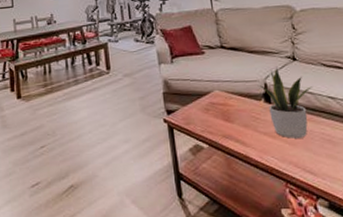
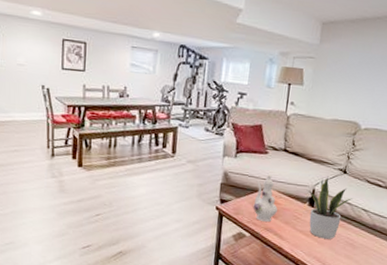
ewer: none [200,75,232,128] -> present [253,174,278,222]

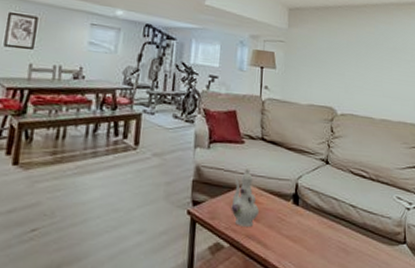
potted plant: present [307,176,352,239] -> none [290,167,338,245]

